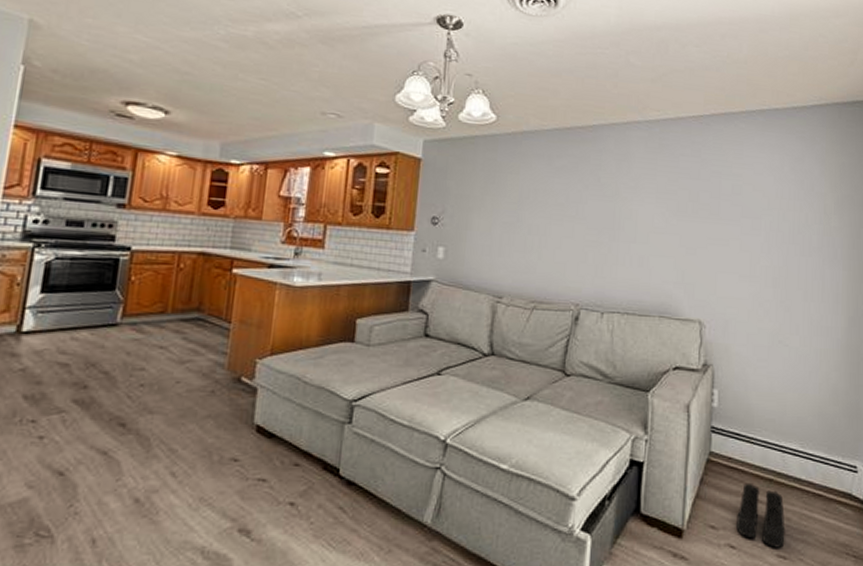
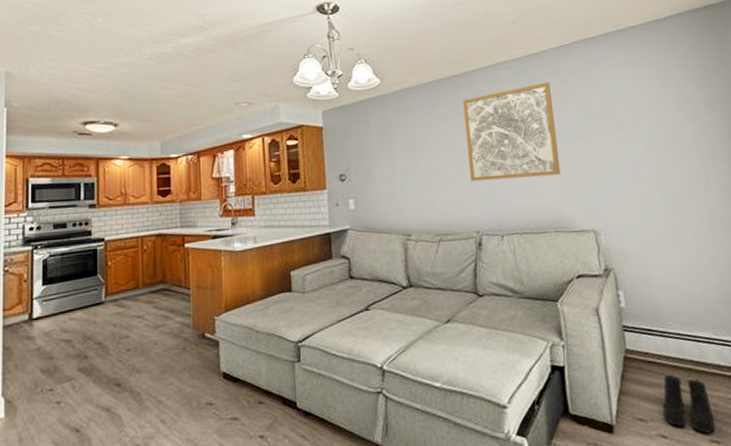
wall art: none [578,152,681,256] -> present [463,81,561,182]

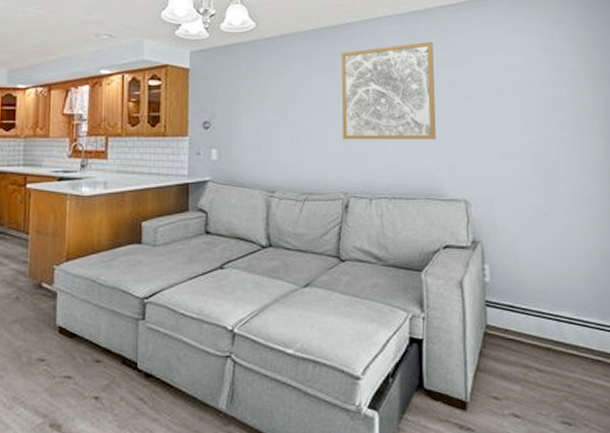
boots: present [663,374,716,434] -> none [518,352,568,415]

